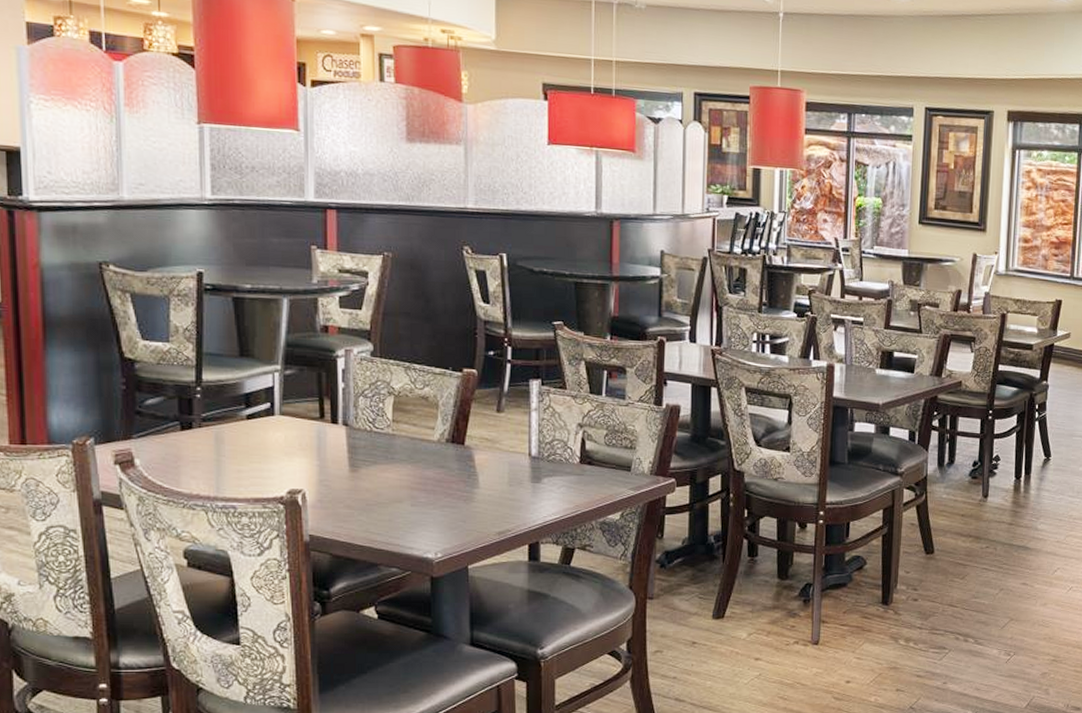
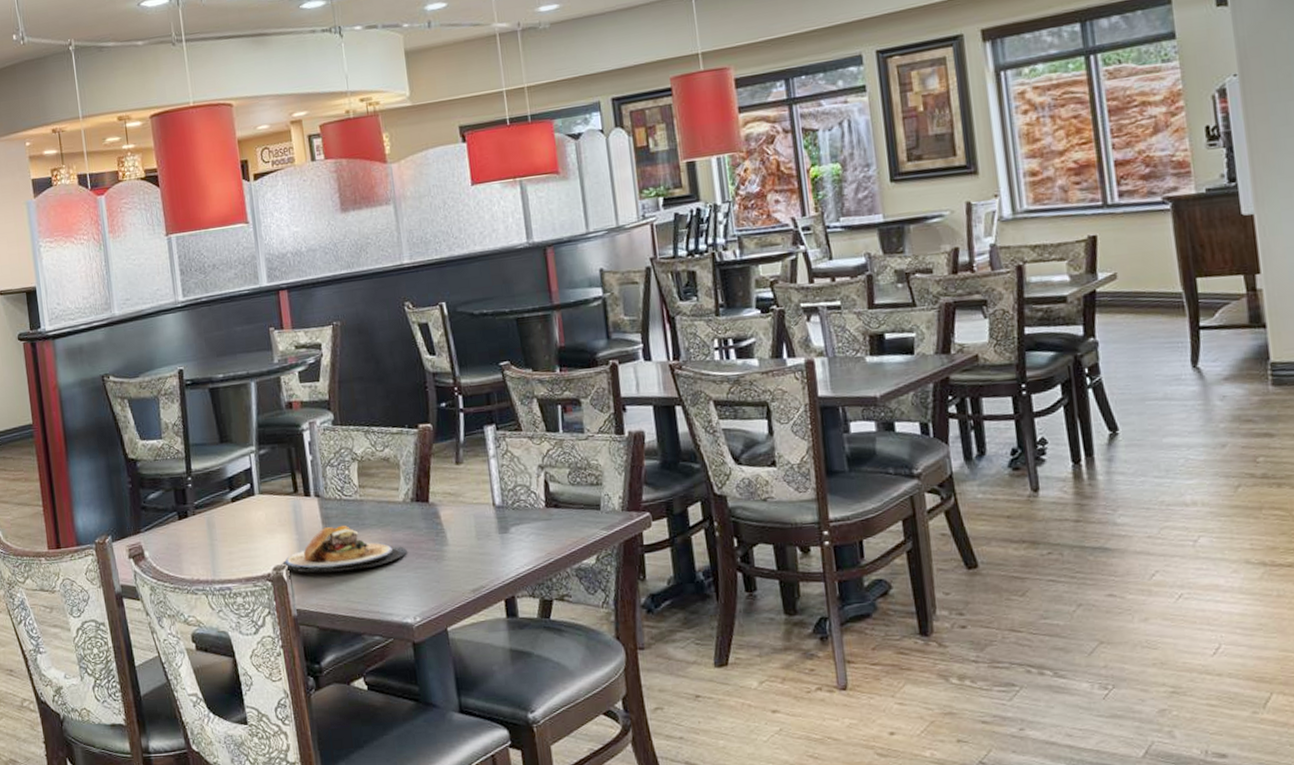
plate: none [297,457,436,502] -> present [281,526,407,573]

